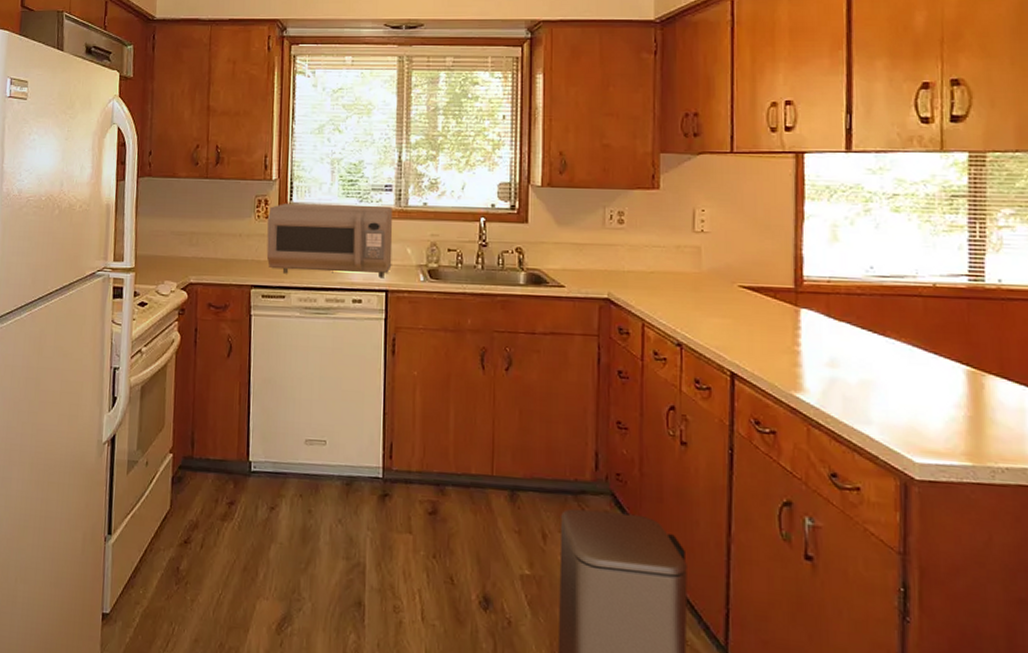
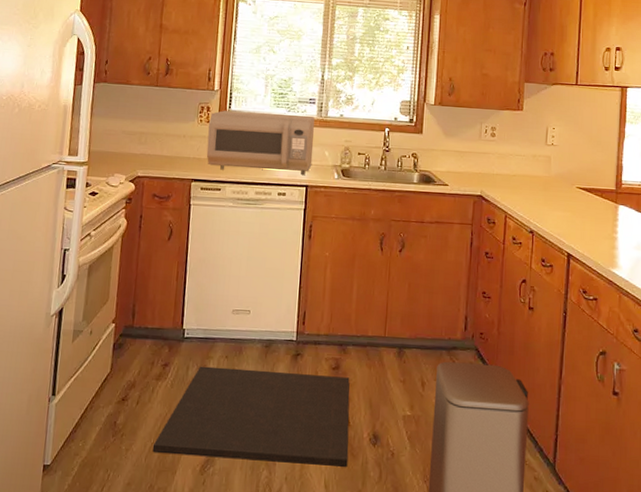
doormat: none [220,505,454,635] -> present [152,366,350,467]

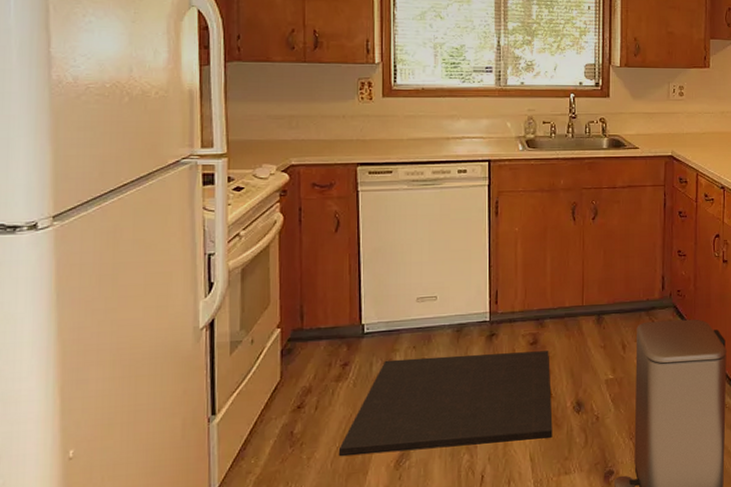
microwave: present [206,111,315,176] -> none [372,85,494,151]

